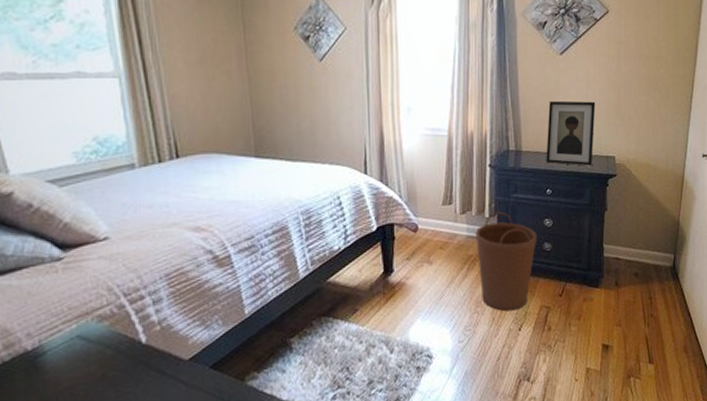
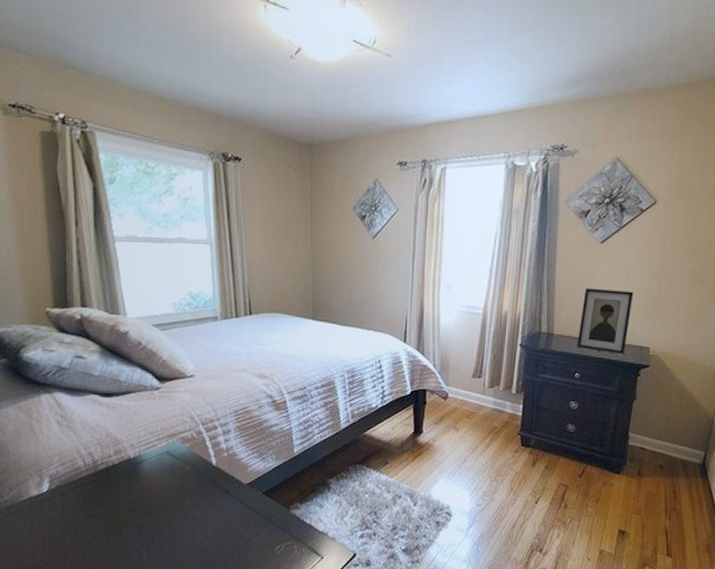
basket: present [475,212,537,312] -> none [501,390,562,484]

